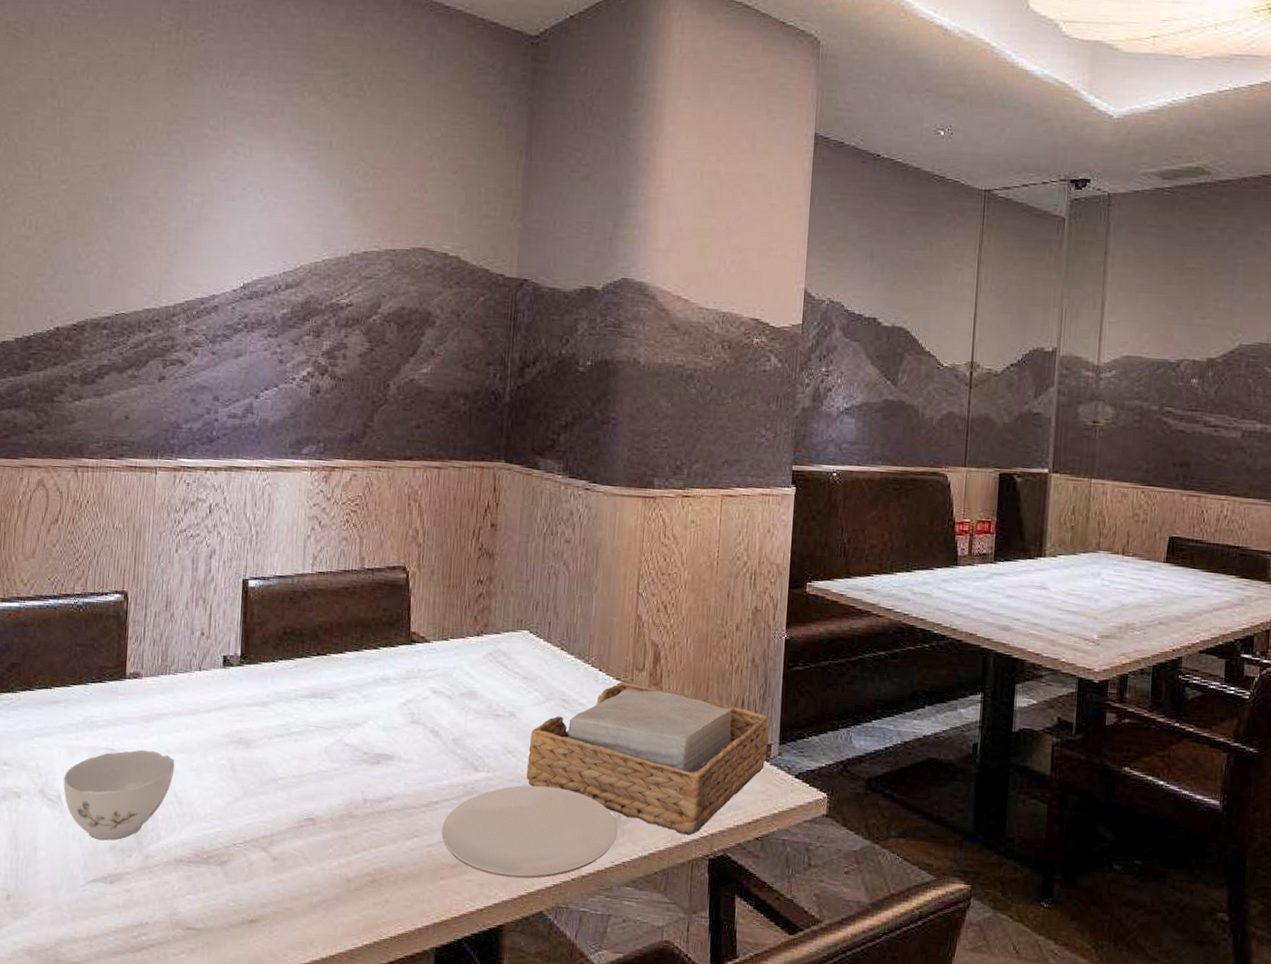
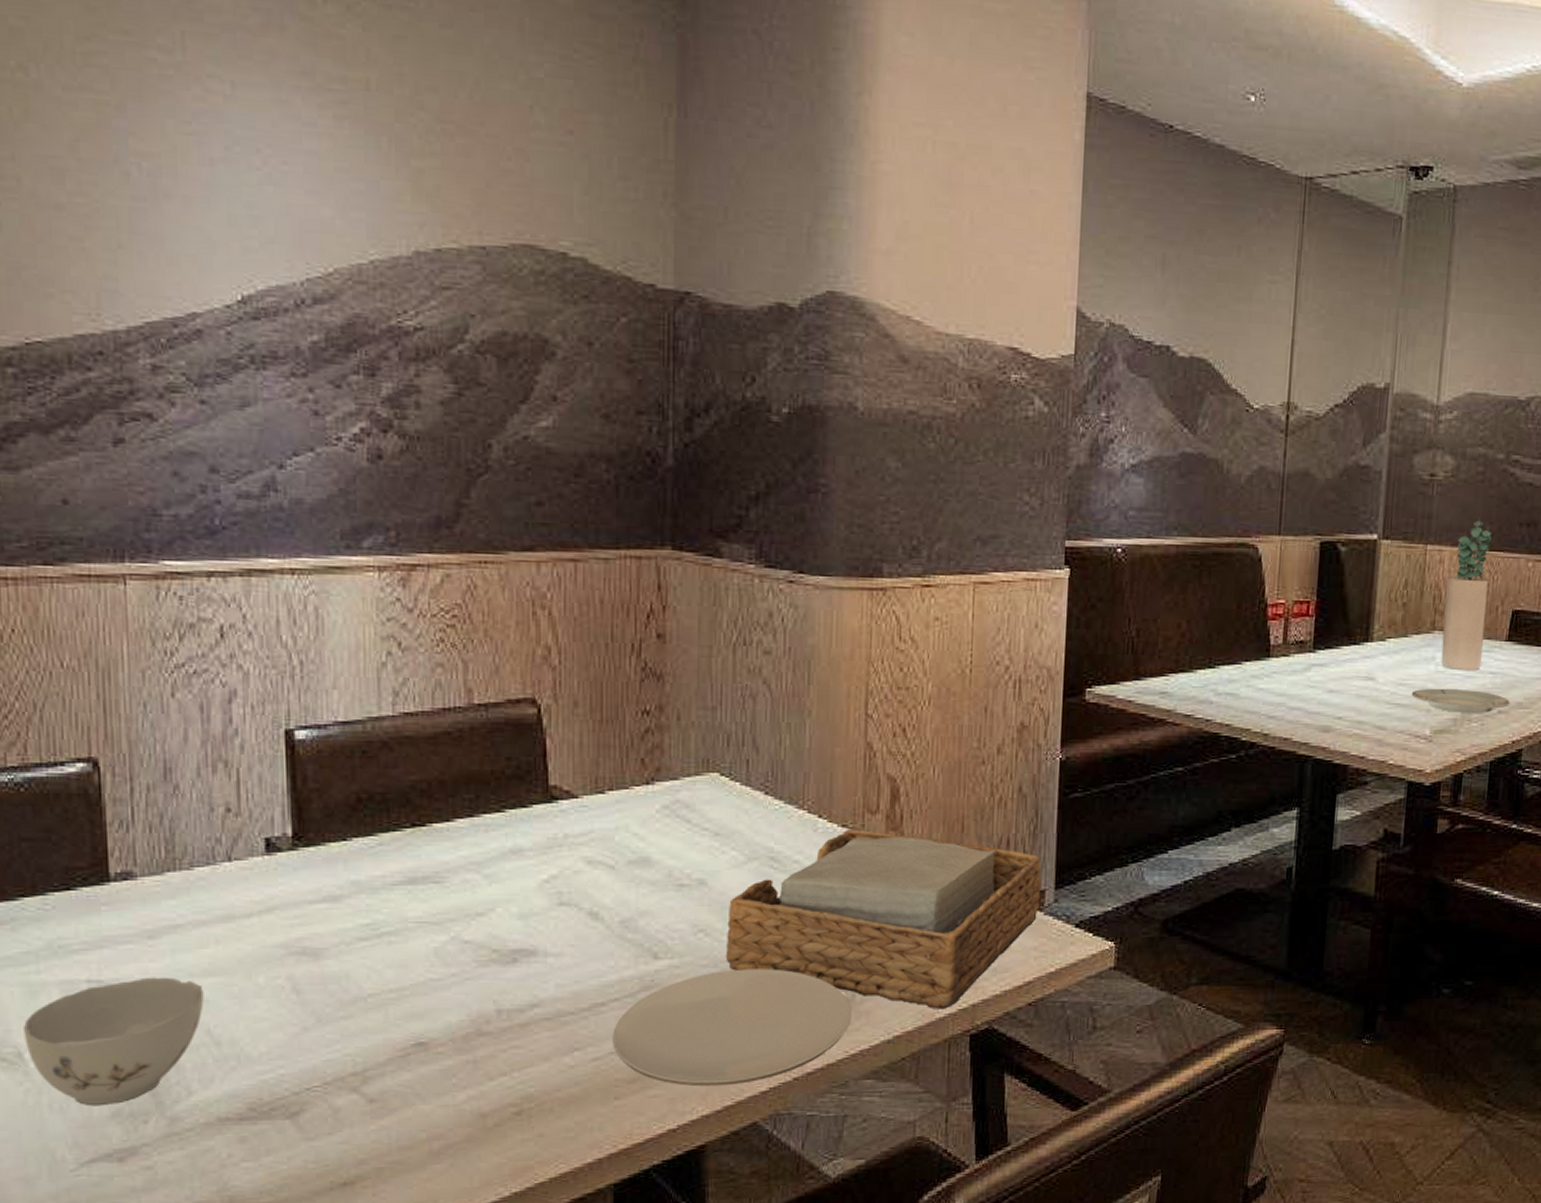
plate: none [1080,599,1170,624] -> present [1411,688,1511,715]
vase: none [1105,457,1149,587] -> present [1440,517,1493,671]

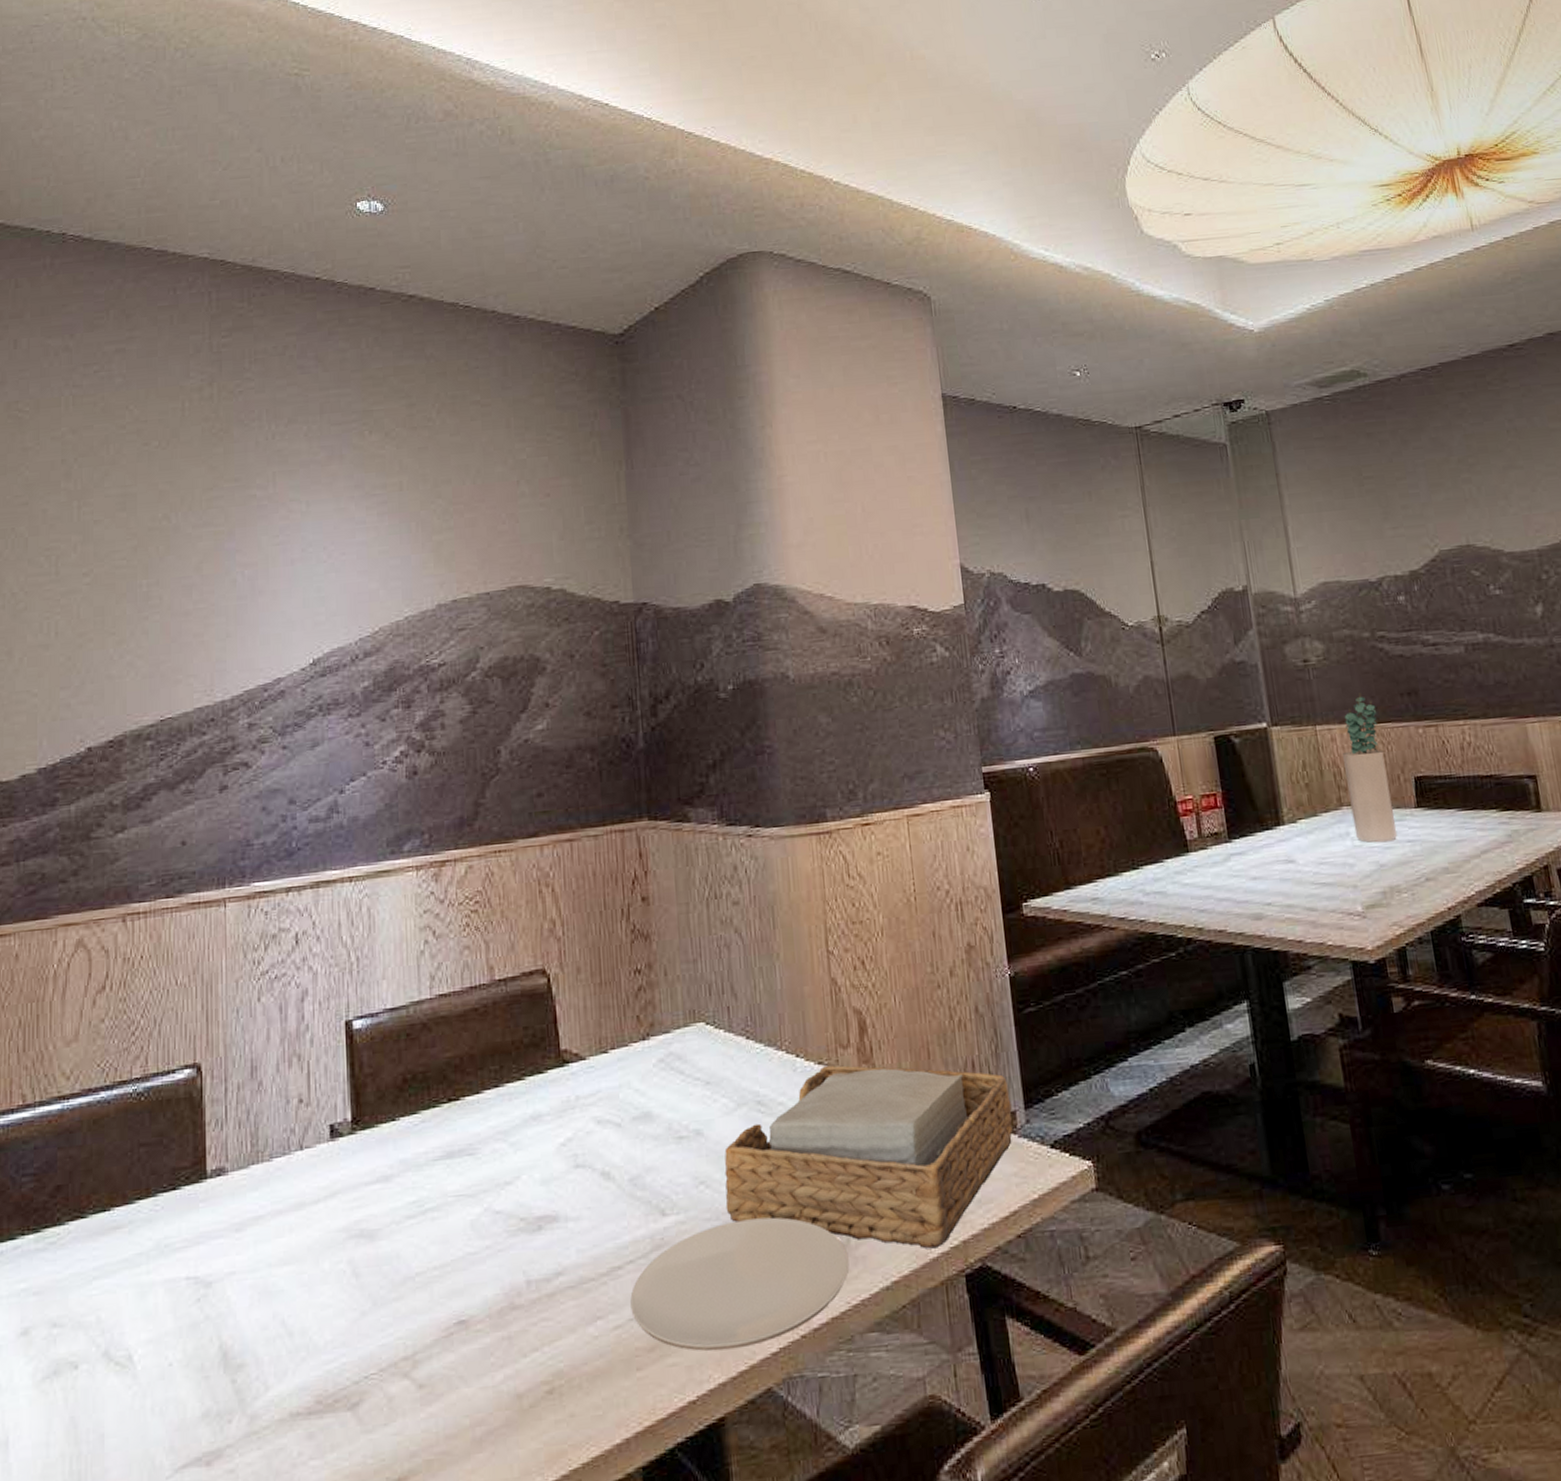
teacup: present [24,977,204,1106] -> none [135,1269,280,1408]
plate: present [1411,688,1511,715] -> none [1333,860,1436,886]

